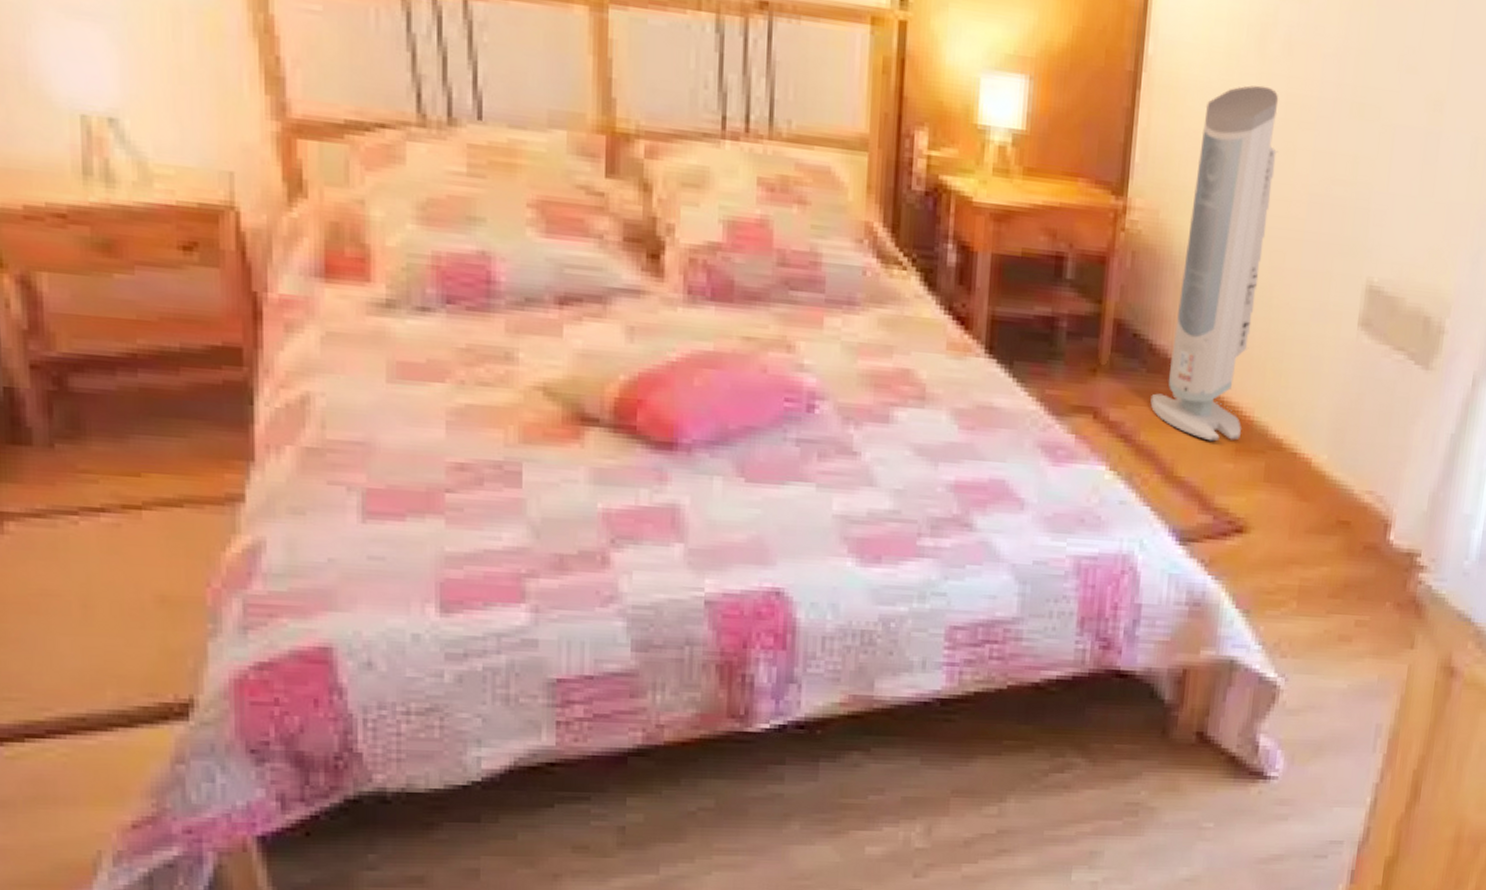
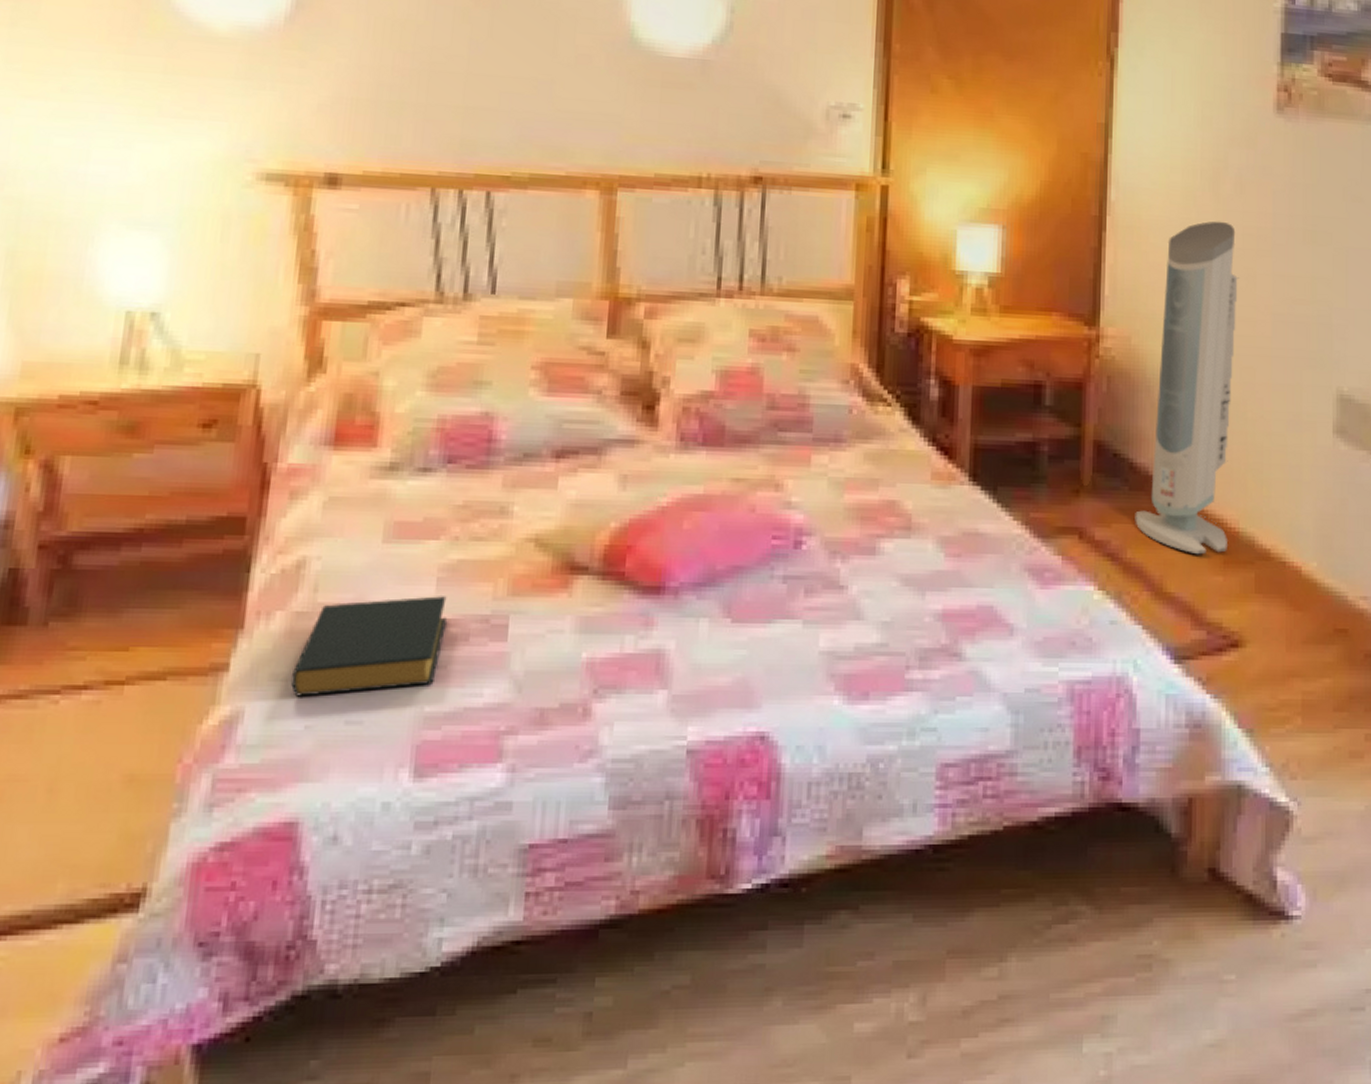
hardback book: none [308,439,459,531] -> present [290,596,447,697]

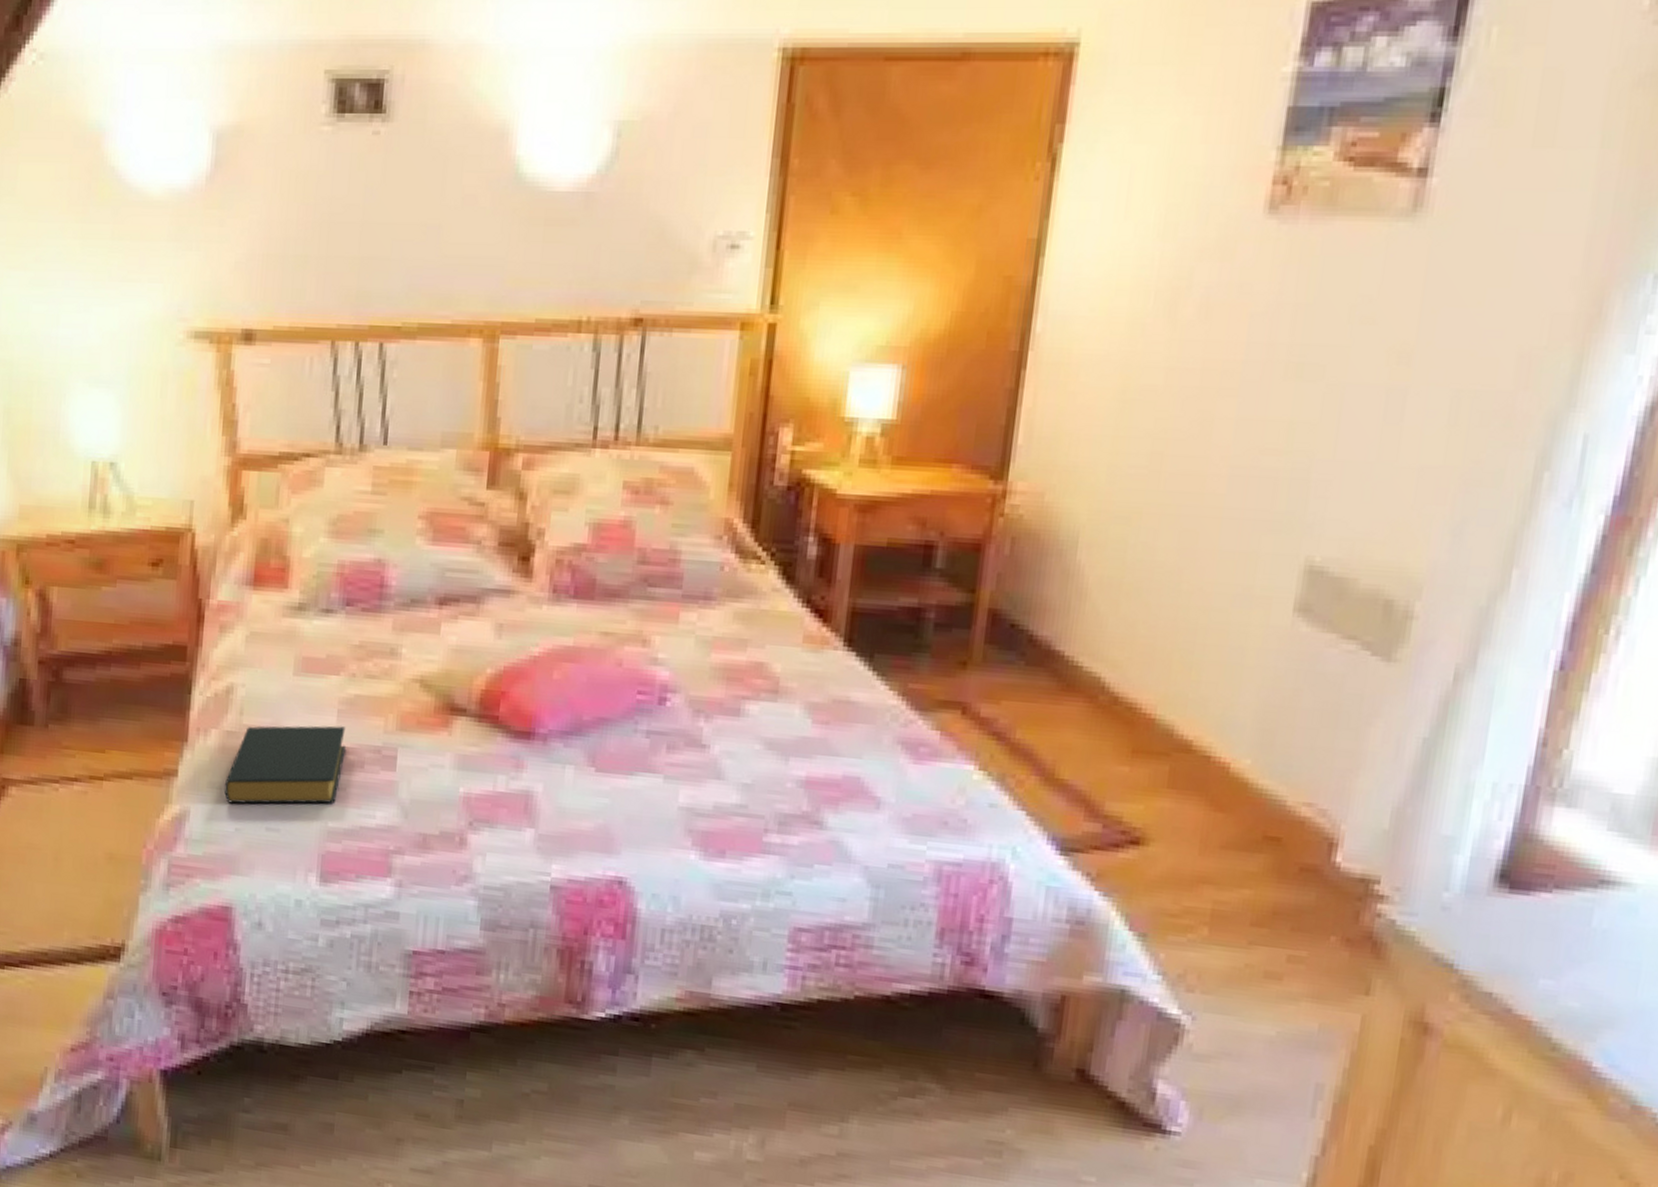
air purifier: present [1135,221,1239,555] -> none [1029,353,1193,741]

